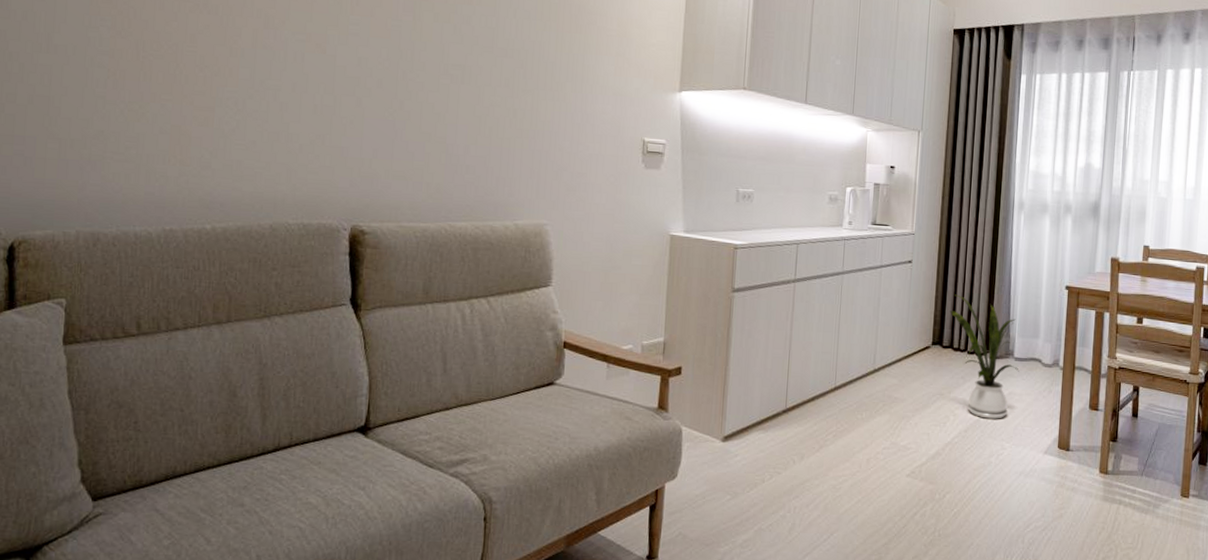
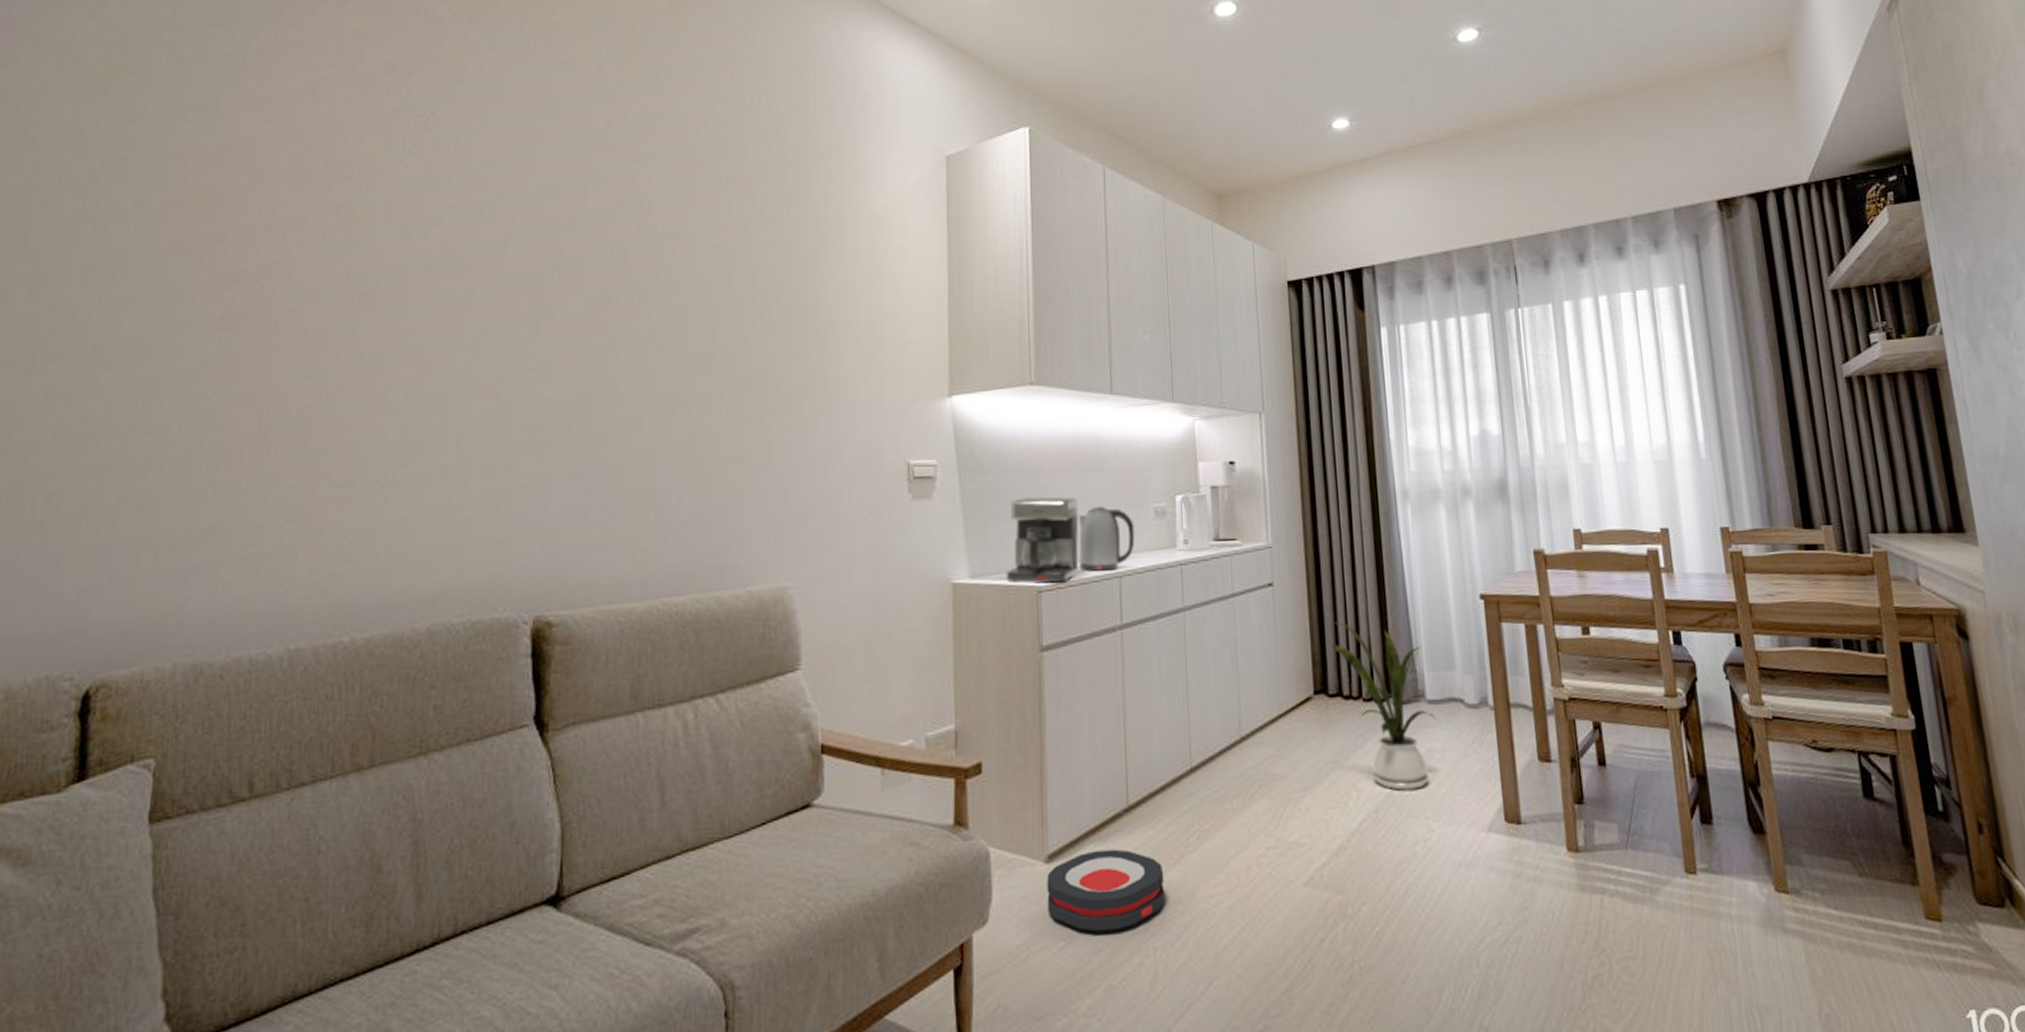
coffee maker: none [711,176,772,243] -> present [1006,497,1080,583]
robot vacuum: none [720,436,807,492] -> present [1046,849,1166,932]
kettle: none [767,189,813,238] -> present [1078,507,1135,571]

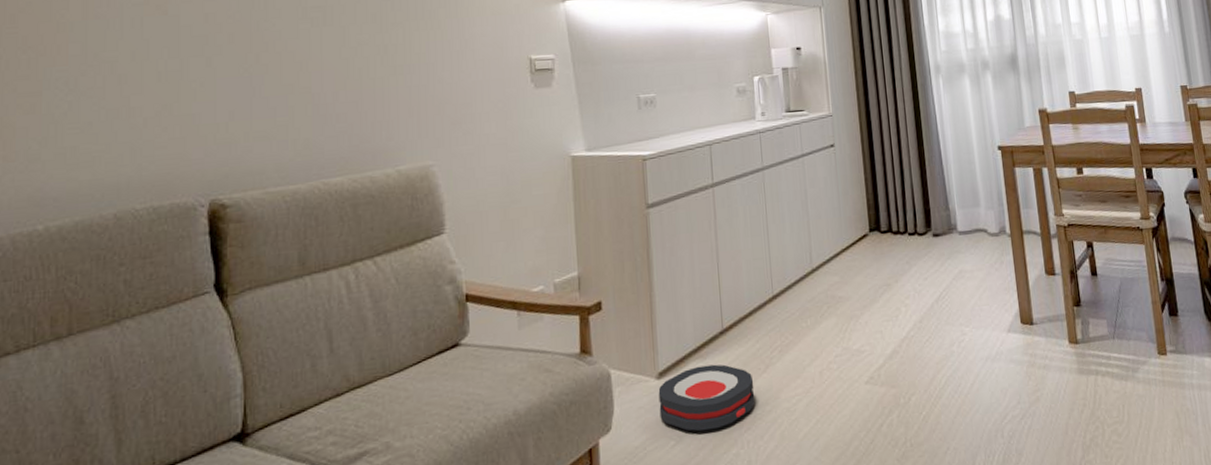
coffee maker: present [1006,497,1080,583] -> none [616,81,676,153]
kettle: present [1078,507,1135,571] -> none [674,88,722,142]
house plant: present [1331,622,1436,791] -> none [882,173,966,304]

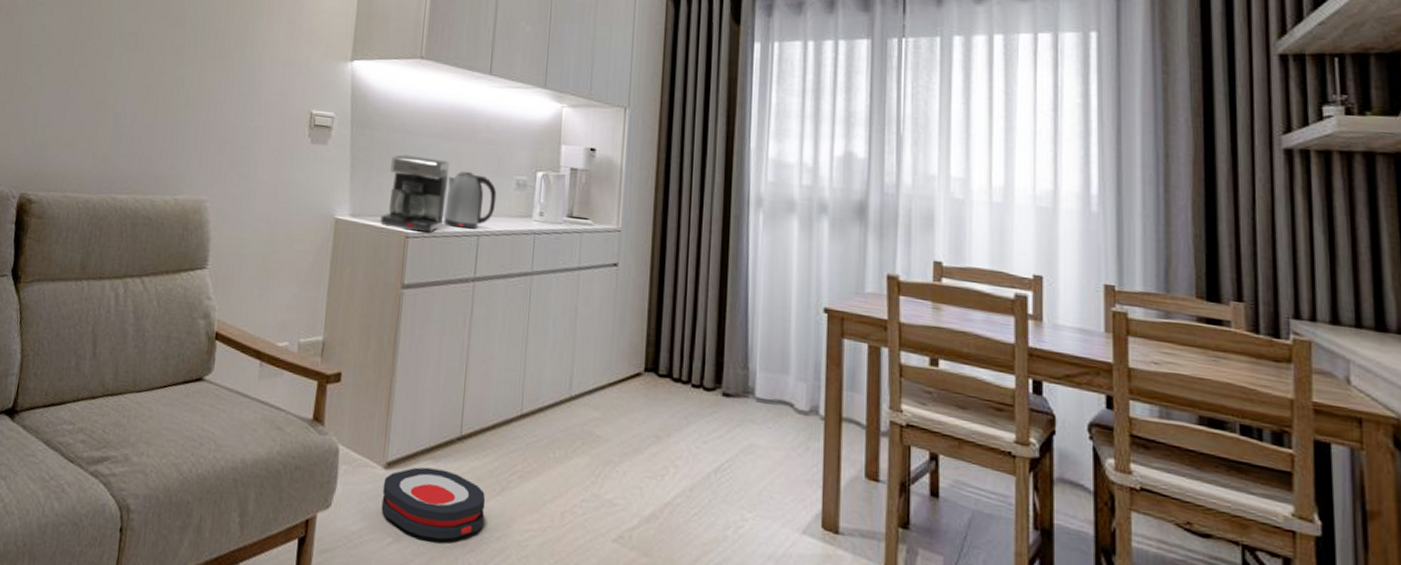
coffee maker: none [616,81,676,153] -> present [380,154,450,233]
kettle: none [674,88,722,142] -> present [444,171,497,229]

